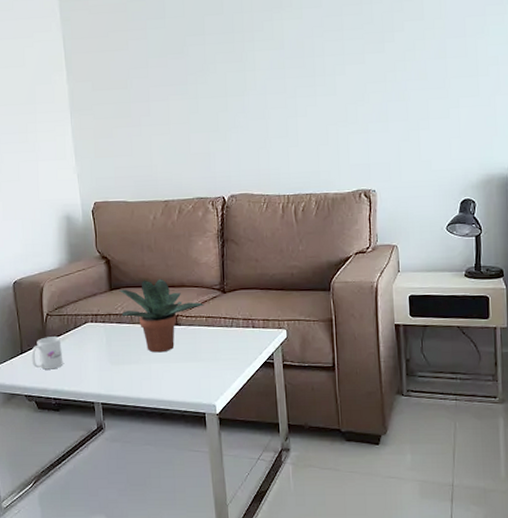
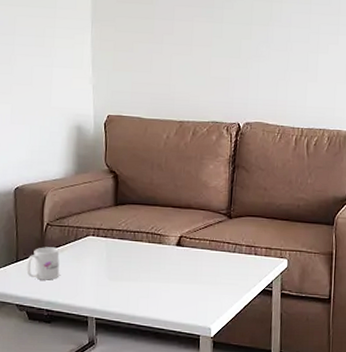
potted plant: present [119,279,205,353] -> none [124,198,210,272]

